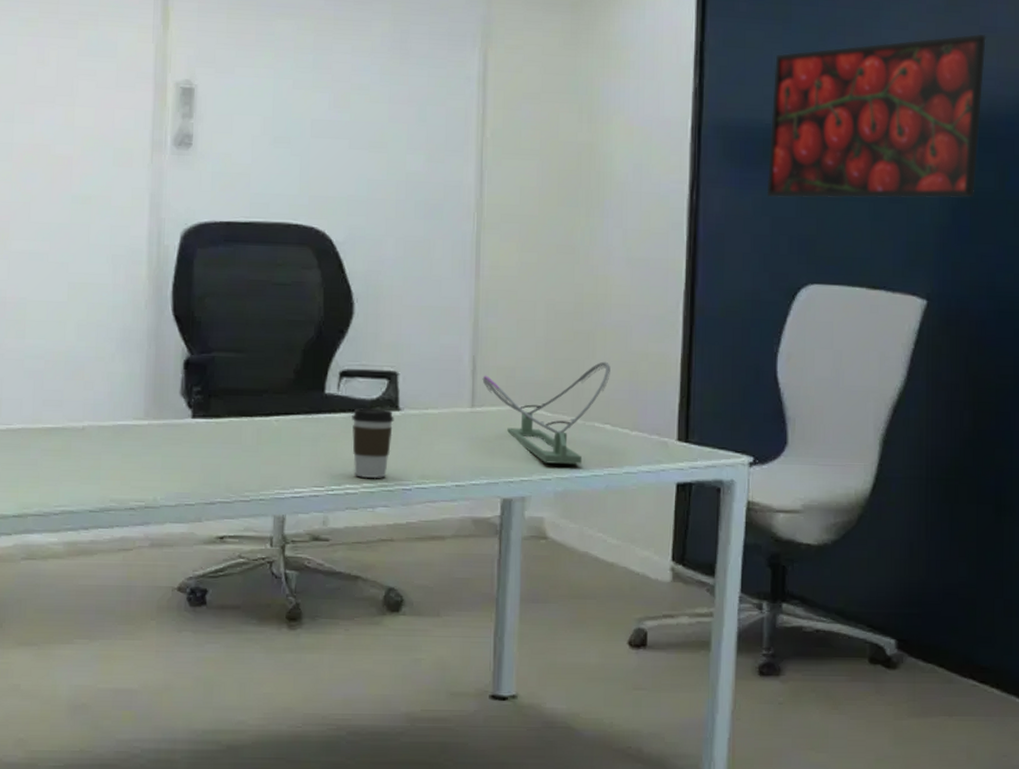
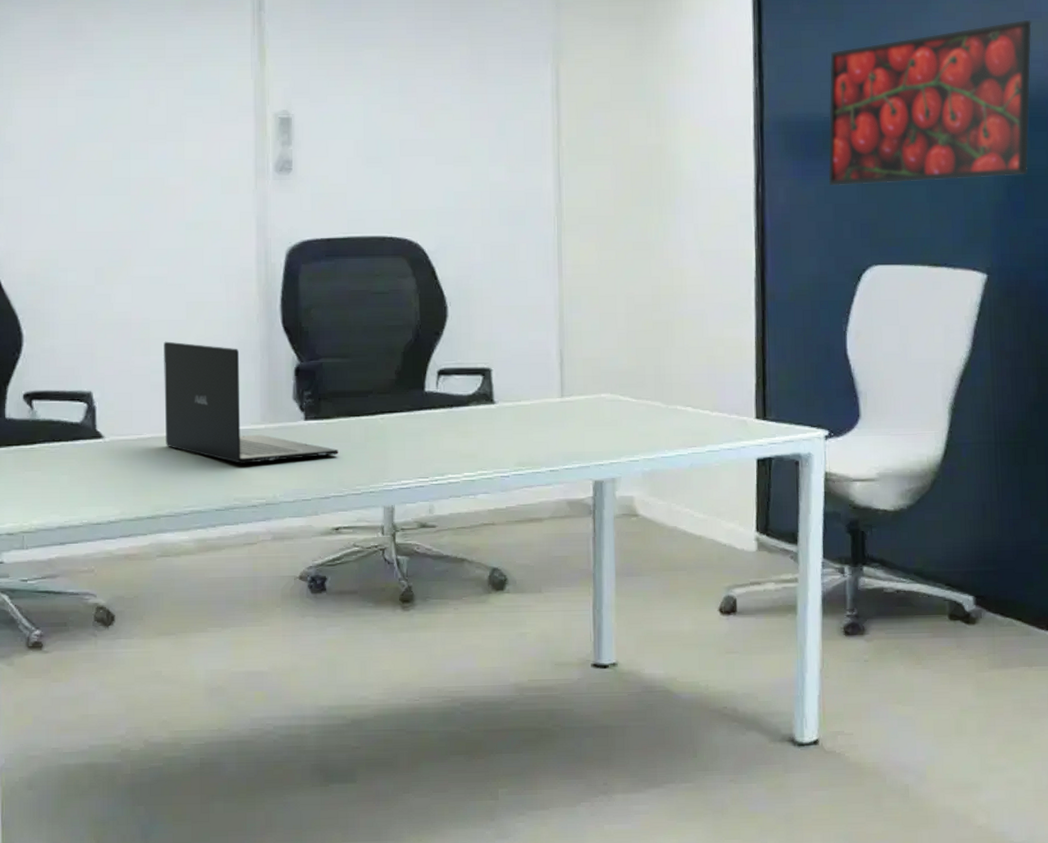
laptop: none [37,324,228,462] -> present [164,341,339,464]
coffee cup: present [352,407,394,479] -> none [451,402,490,468]
desk lamp: present [482,361,610,464] -> none [569,348,689,446]

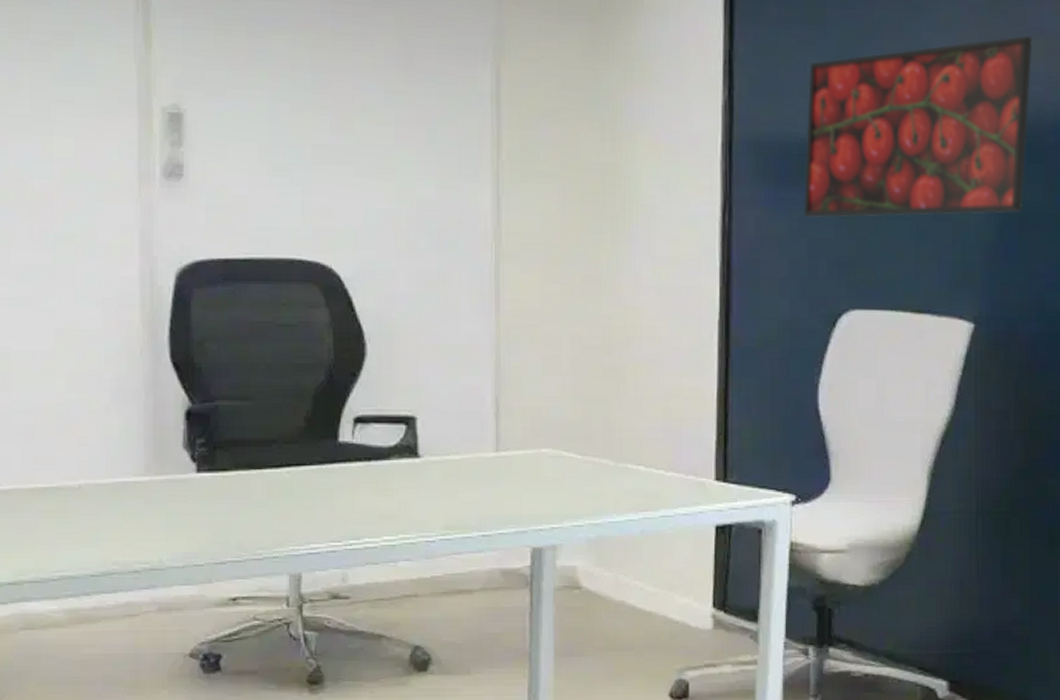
laptop: present [164,341,339,464] -> none [27,375,237,522]

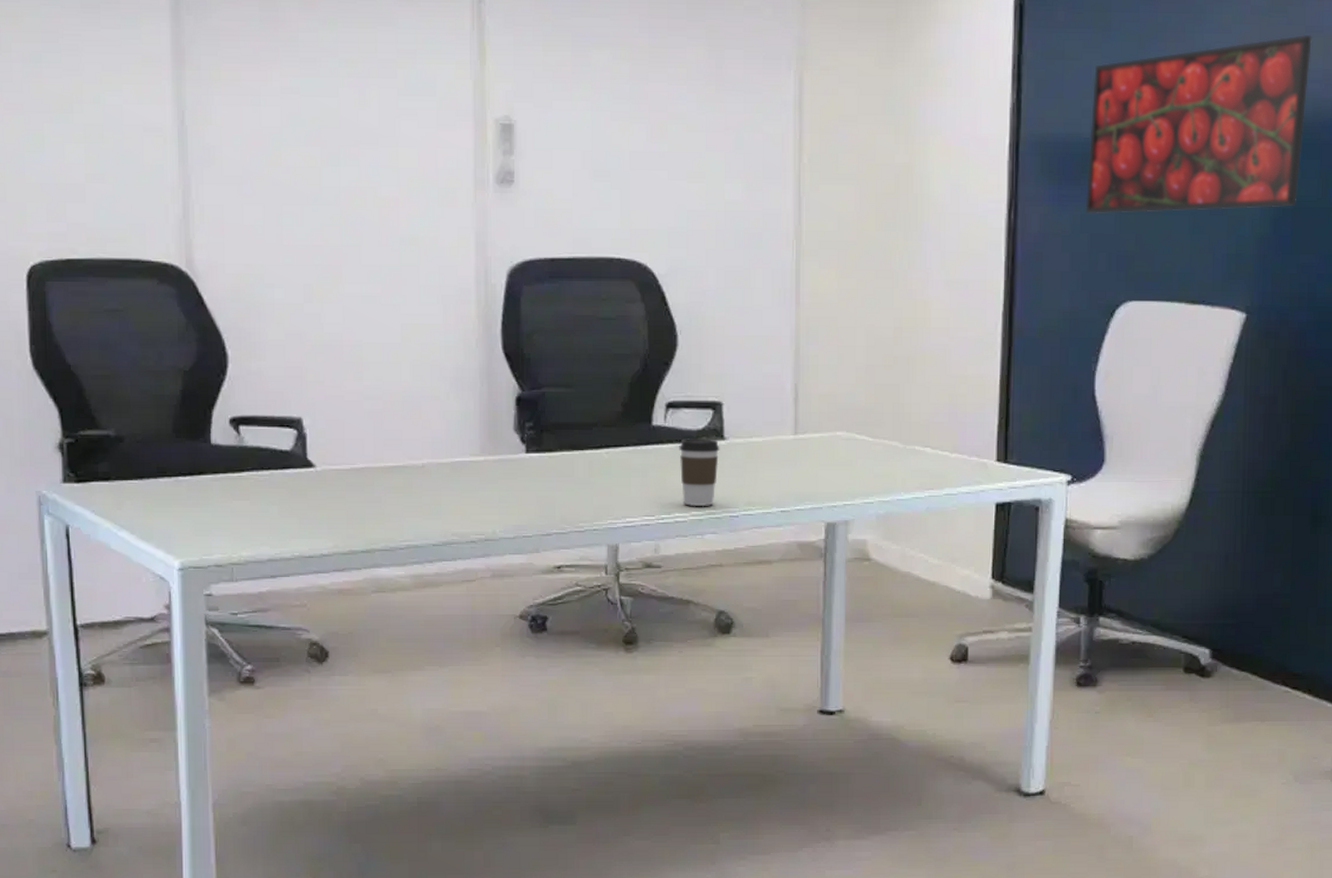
coffee cup: none [368,455,414,532] -> present [679,437,720,507]

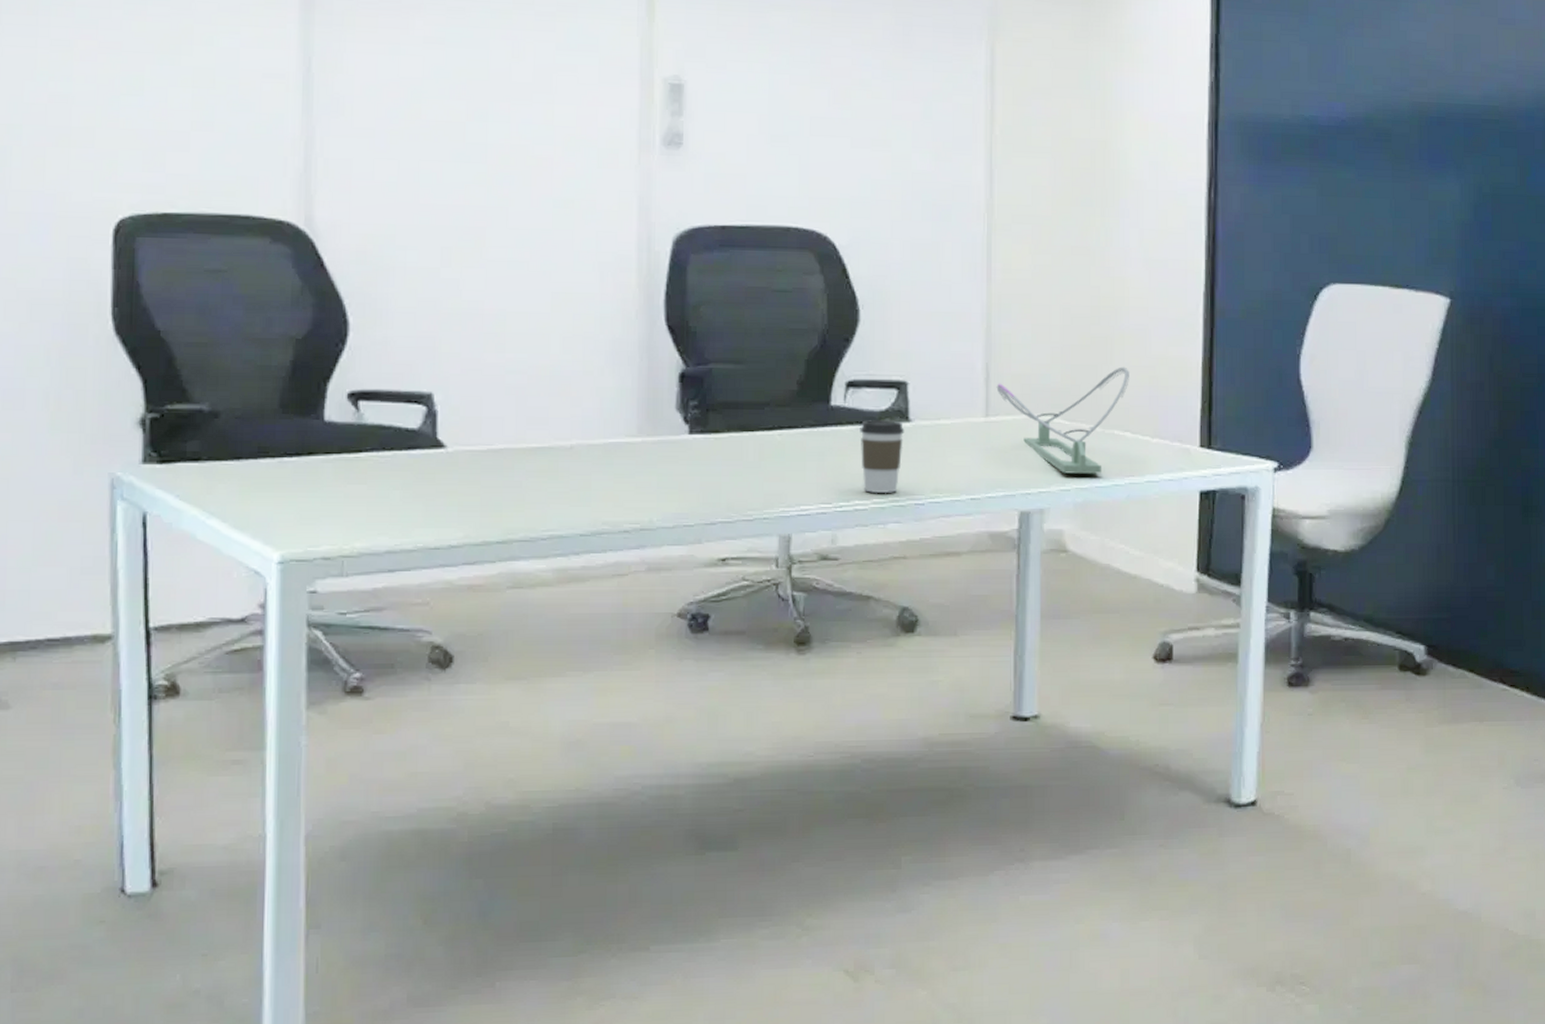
desk lamp: none [804,385,930,487] -> present [996,366,1129,474]
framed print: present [1085,34,1312,214] -> none [1286,26,1505,196]

